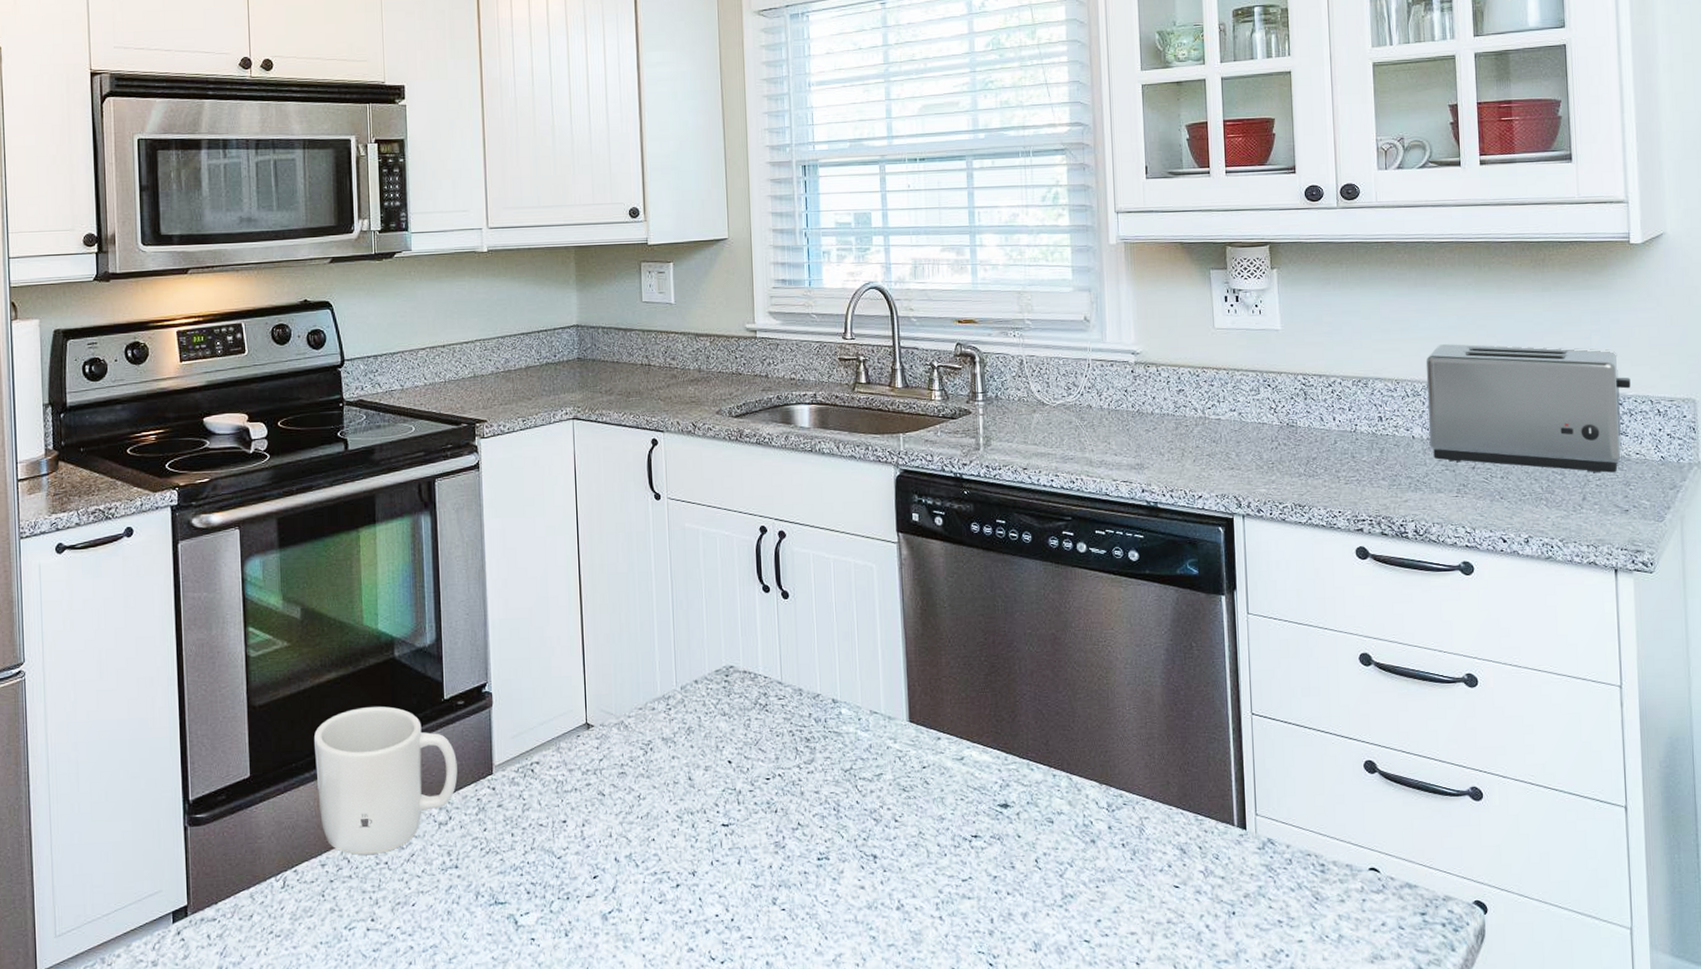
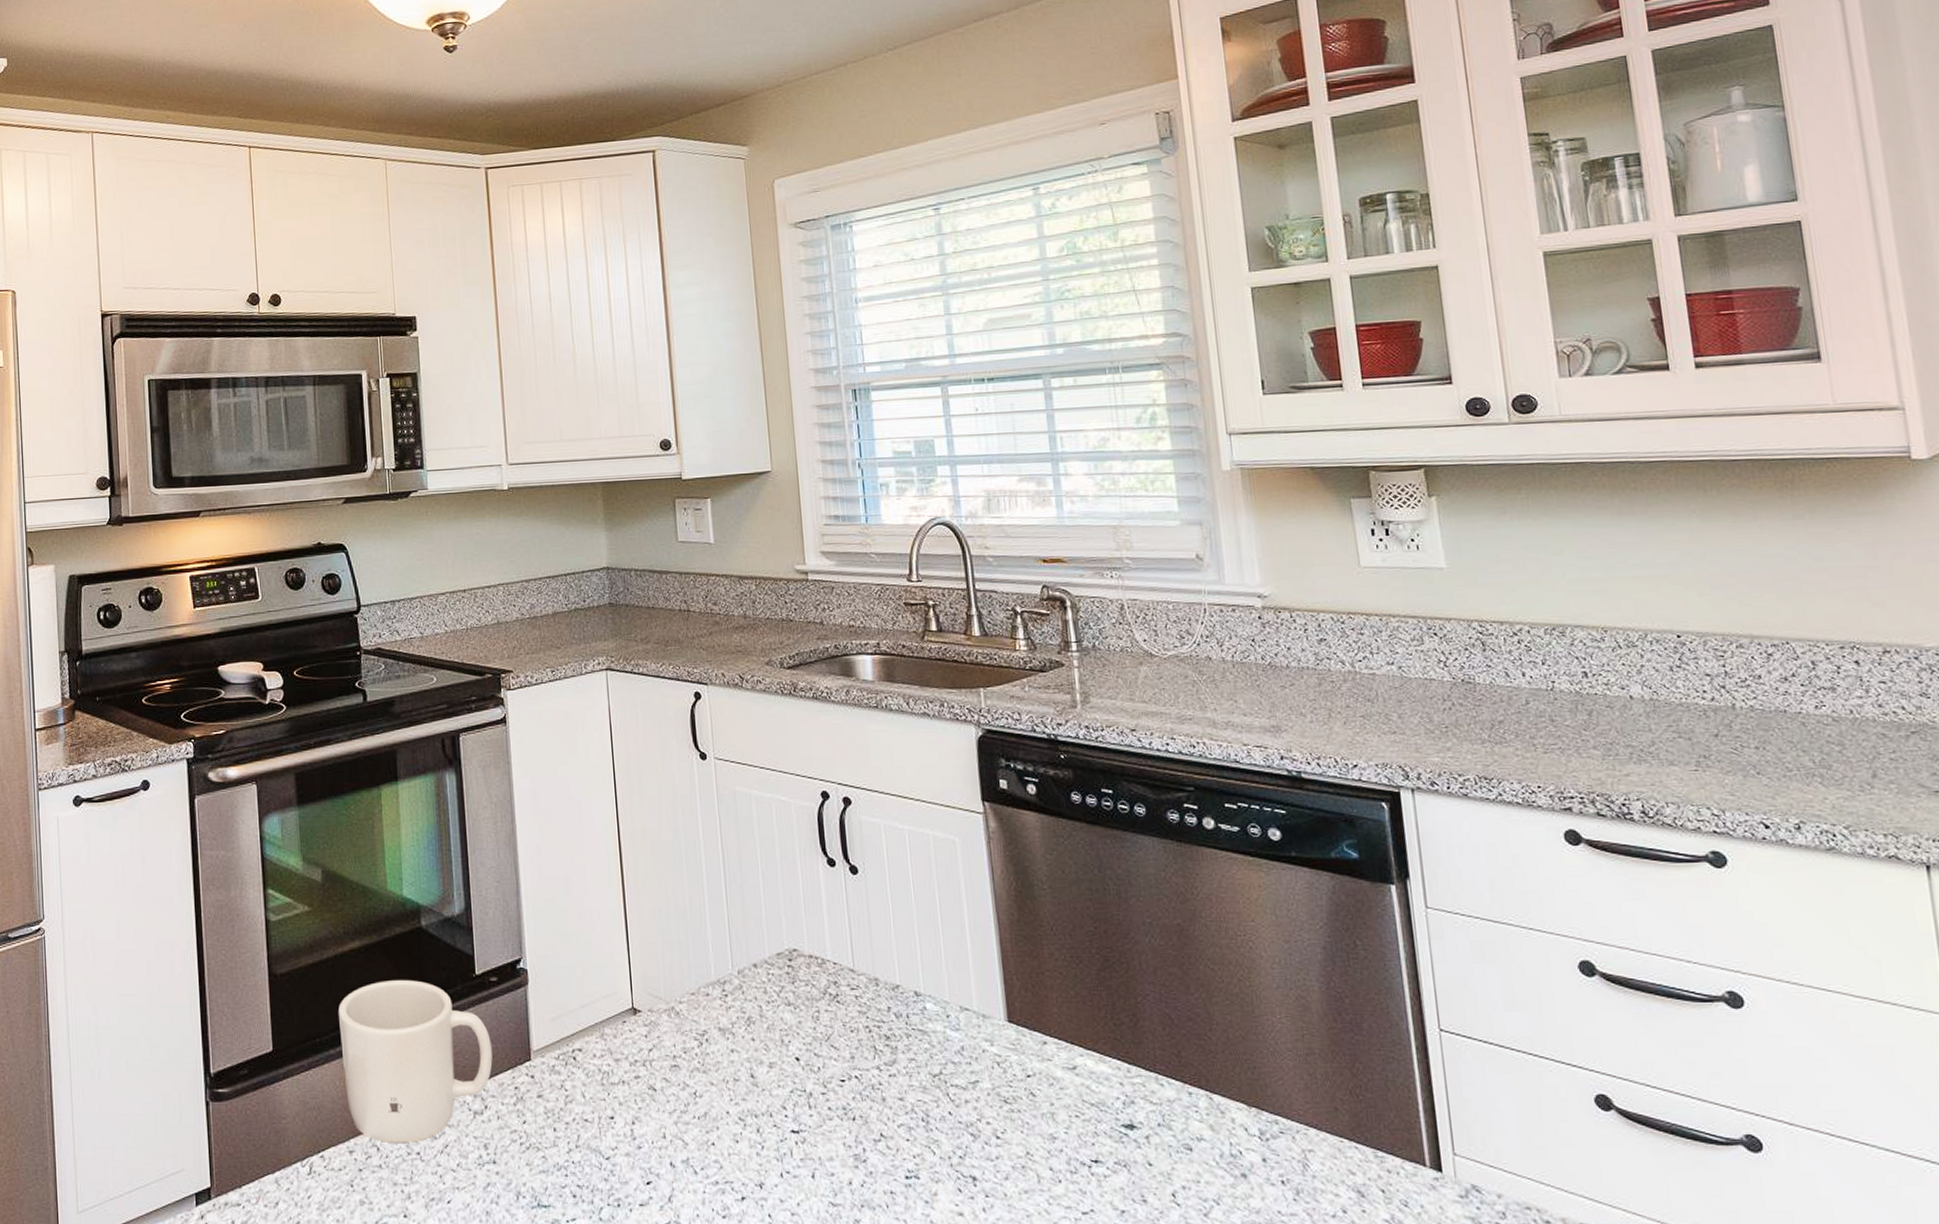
toaster: present [1425,344,1631,473] -> none [1640,584,1929,744]

